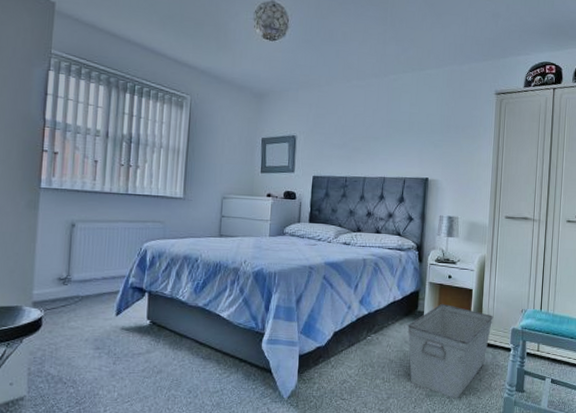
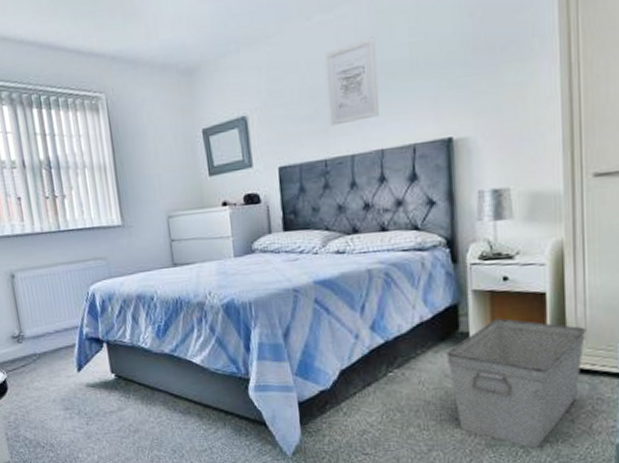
wall art: none [353,103,389,155] -> present [324,37,380,126]

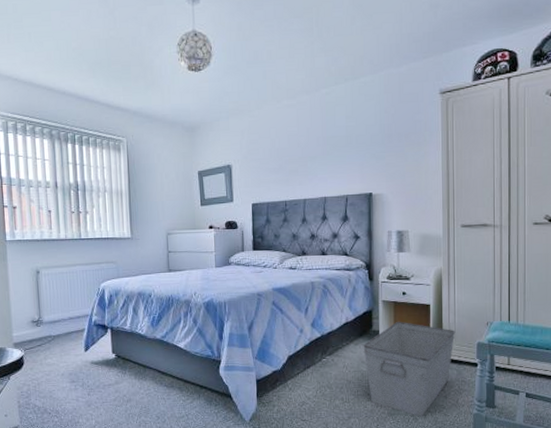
wall art: present [324,37,380,126] -> none [289,119,325,178]

